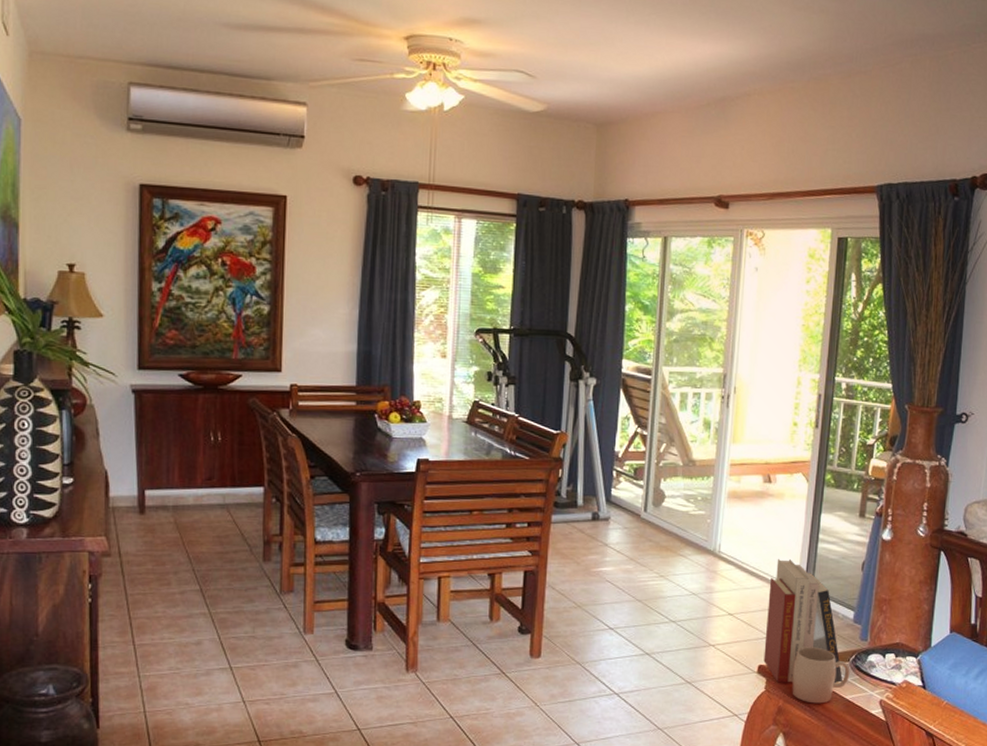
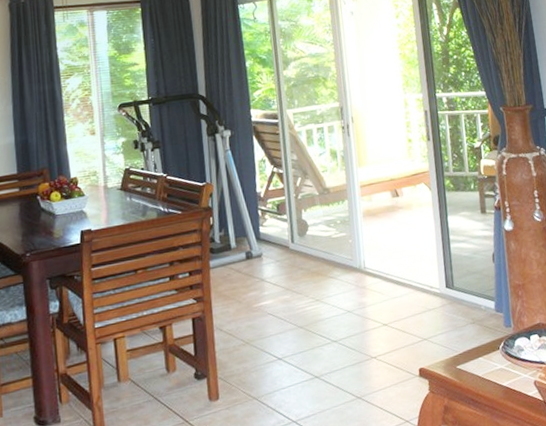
books: present [763,558,843,684] -> none [415,263,497,383]
mug: present [792,647,850,704] -> none [450,341,503,397]

